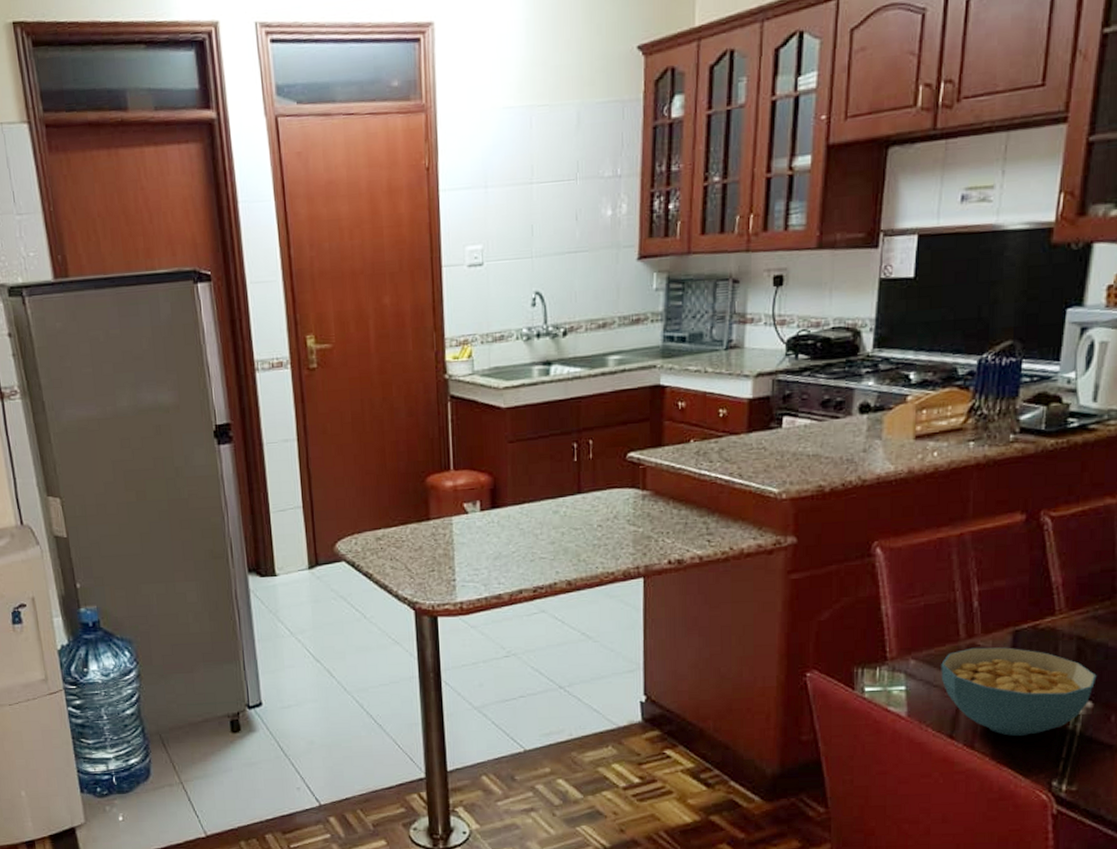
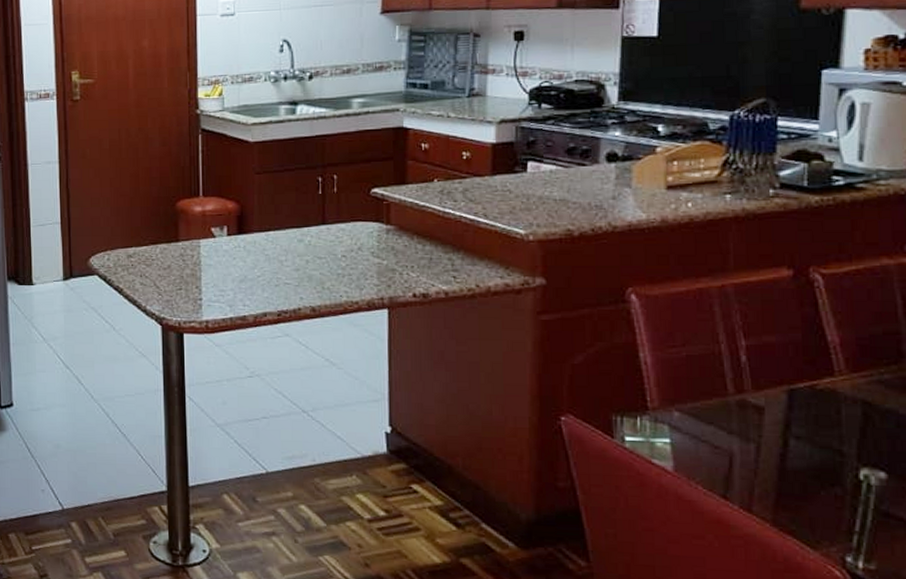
cereal bowl: present [941,647,1097,737] -> none [709,403,889,504]

